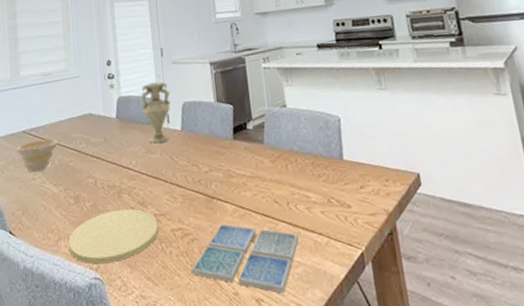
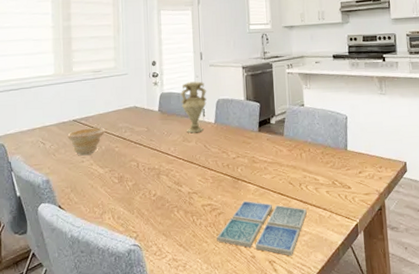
plate: present [69,209,159,264] -> none [112,188,191,233]

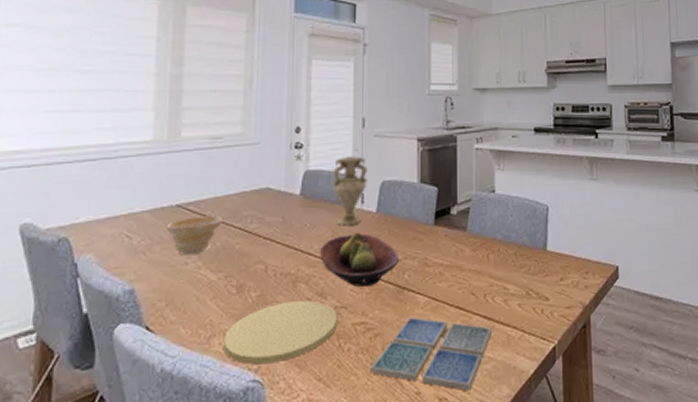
plate: none [112,188,191,233] -> present [224,300,338,365]
fruit bowl: none [175,137,233,178] -> present [320,232,398,287]

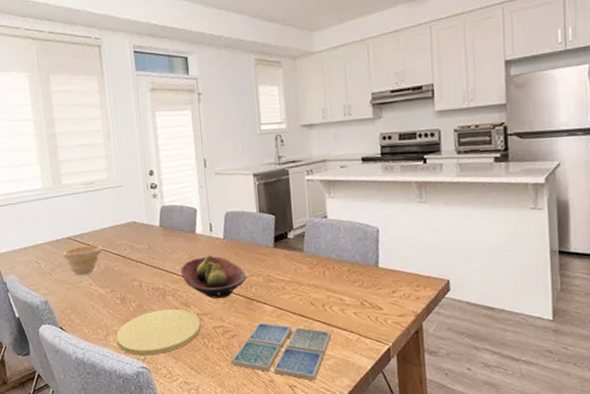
vase: present [332,156,369,226] -> none [183,192,214,250]

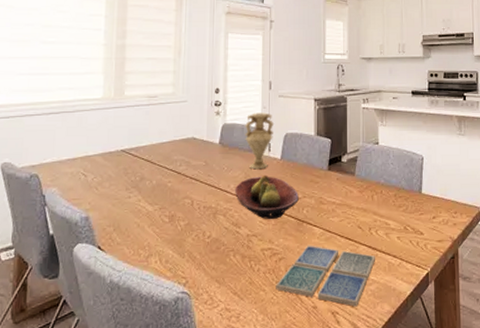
bowl: present [63,245,103,276] -> none [113,159,158,191]
plate: present [116,309,201,356] -> none [159,229,250,280]
vase: none [183,192,214,250] -> present [245,112,275,170]

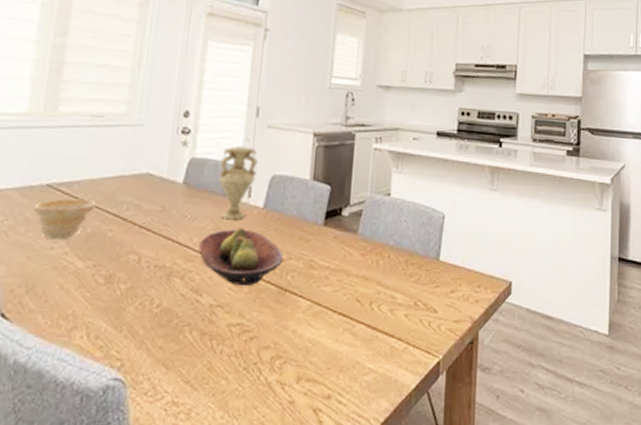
bowl: none [113,159,158,191] -> present [33,198,96,240]
drink coaster: present [276,245,376,307] -> none [242,321,376,403]

